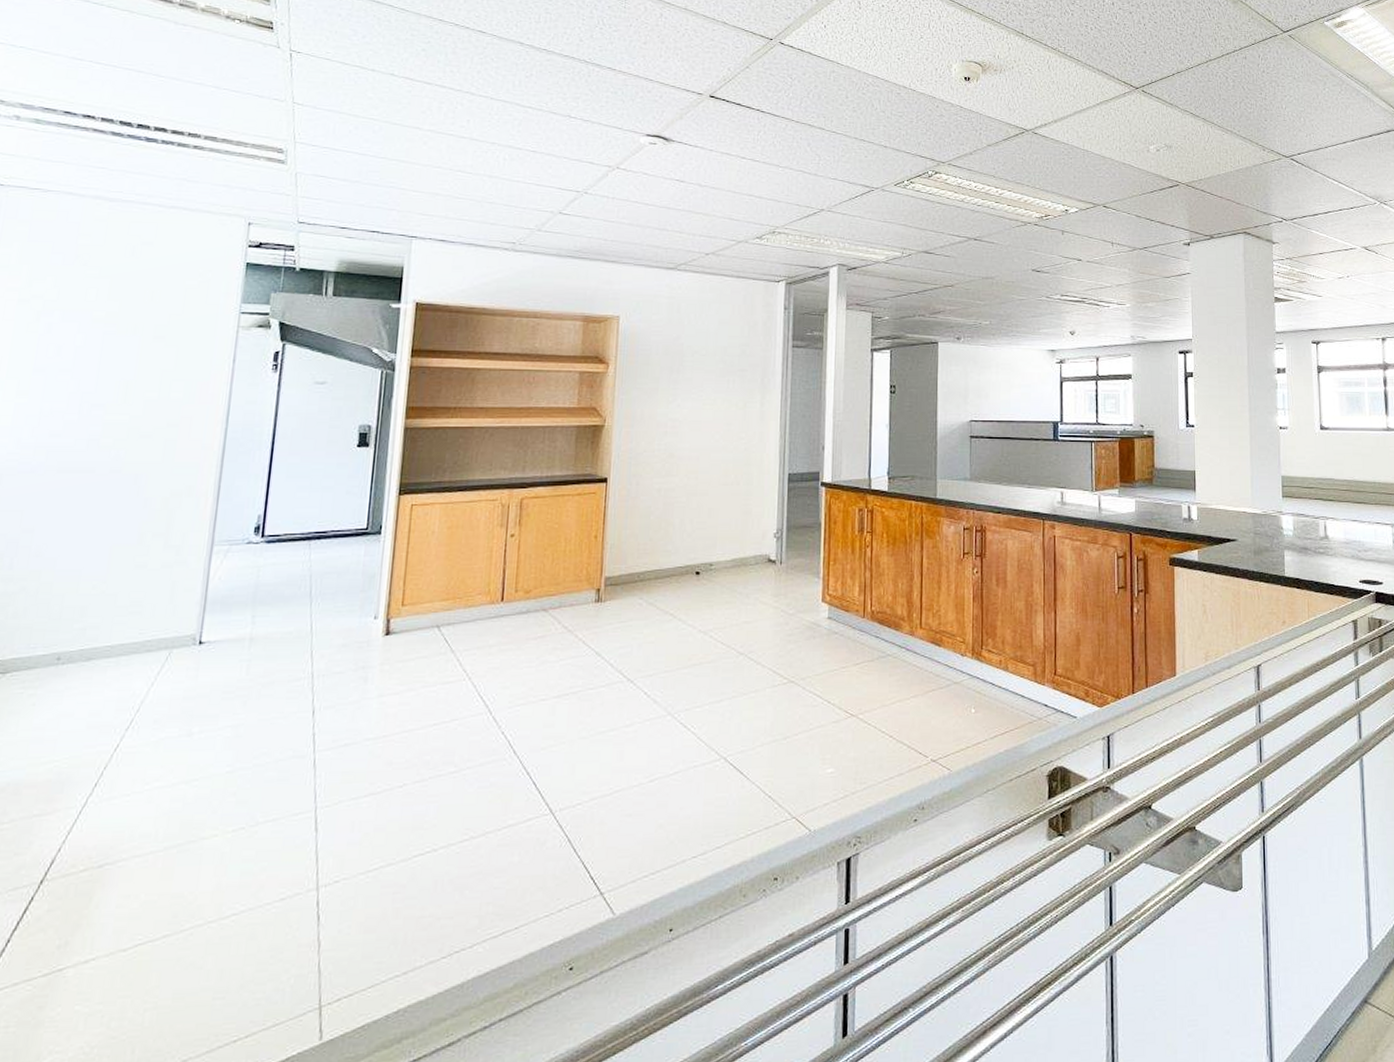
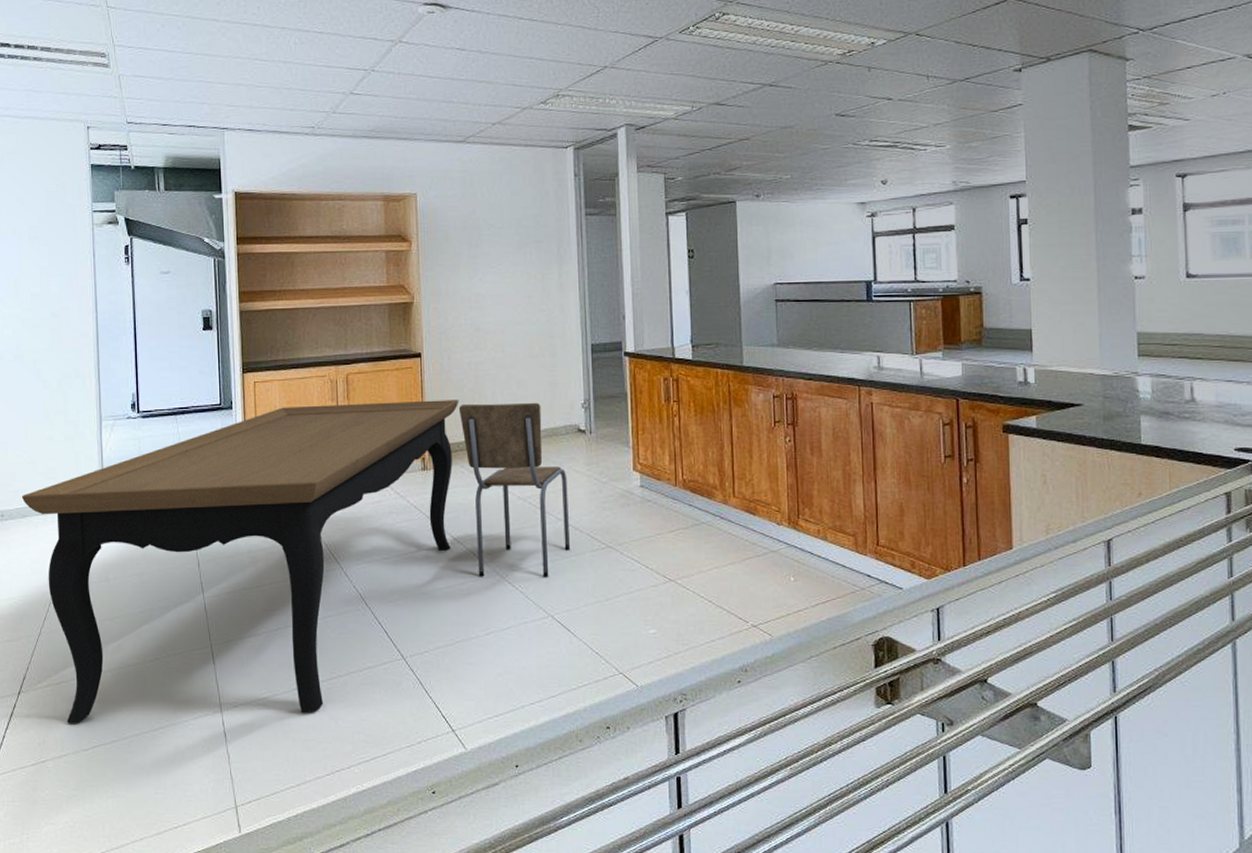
dining table: none [89,527,644,917] -> present [21,400,459,724]
dining chair: none [642,531,753,718] -> present [458,402,570,577]

